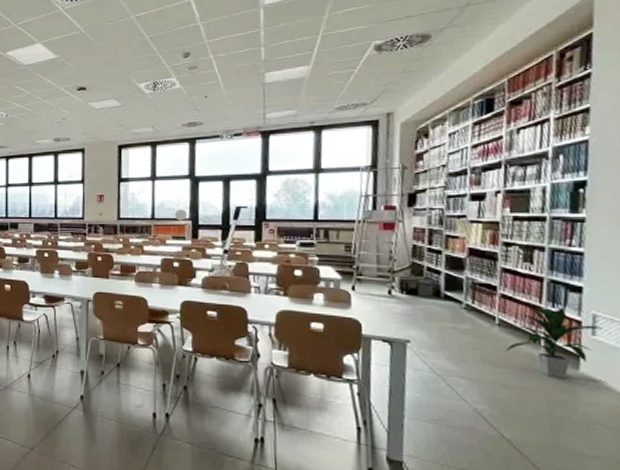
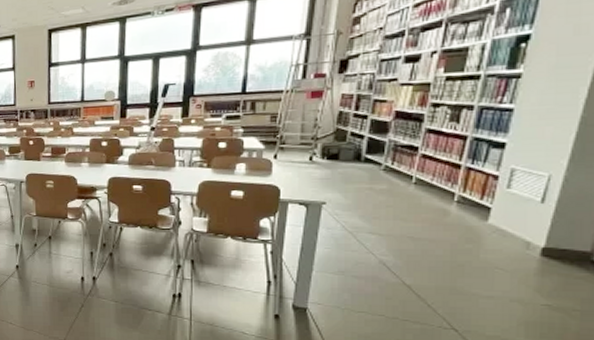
indoor plant: present [505,306,602,379] -> none [418,163,518,230]

